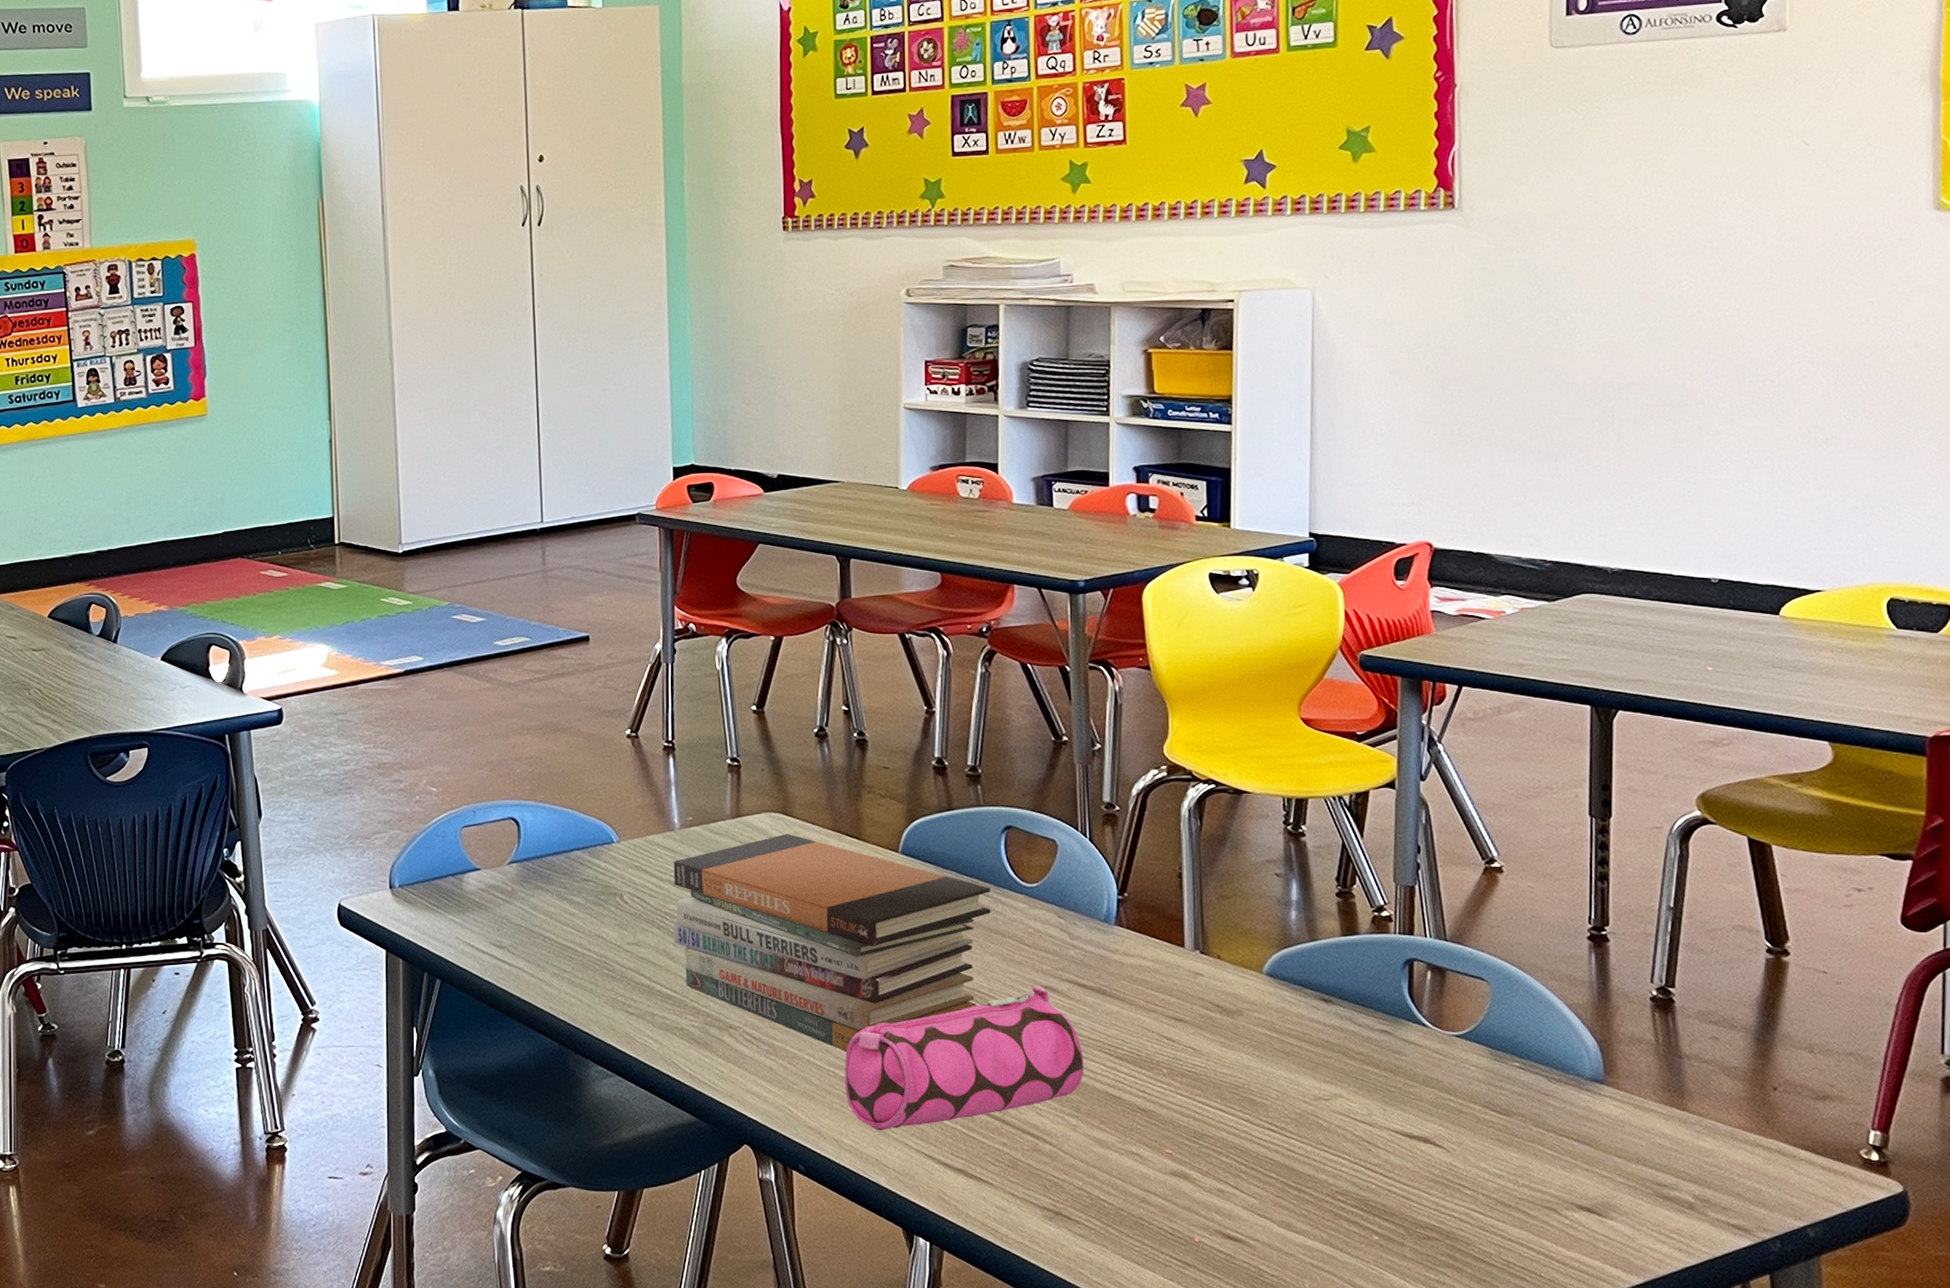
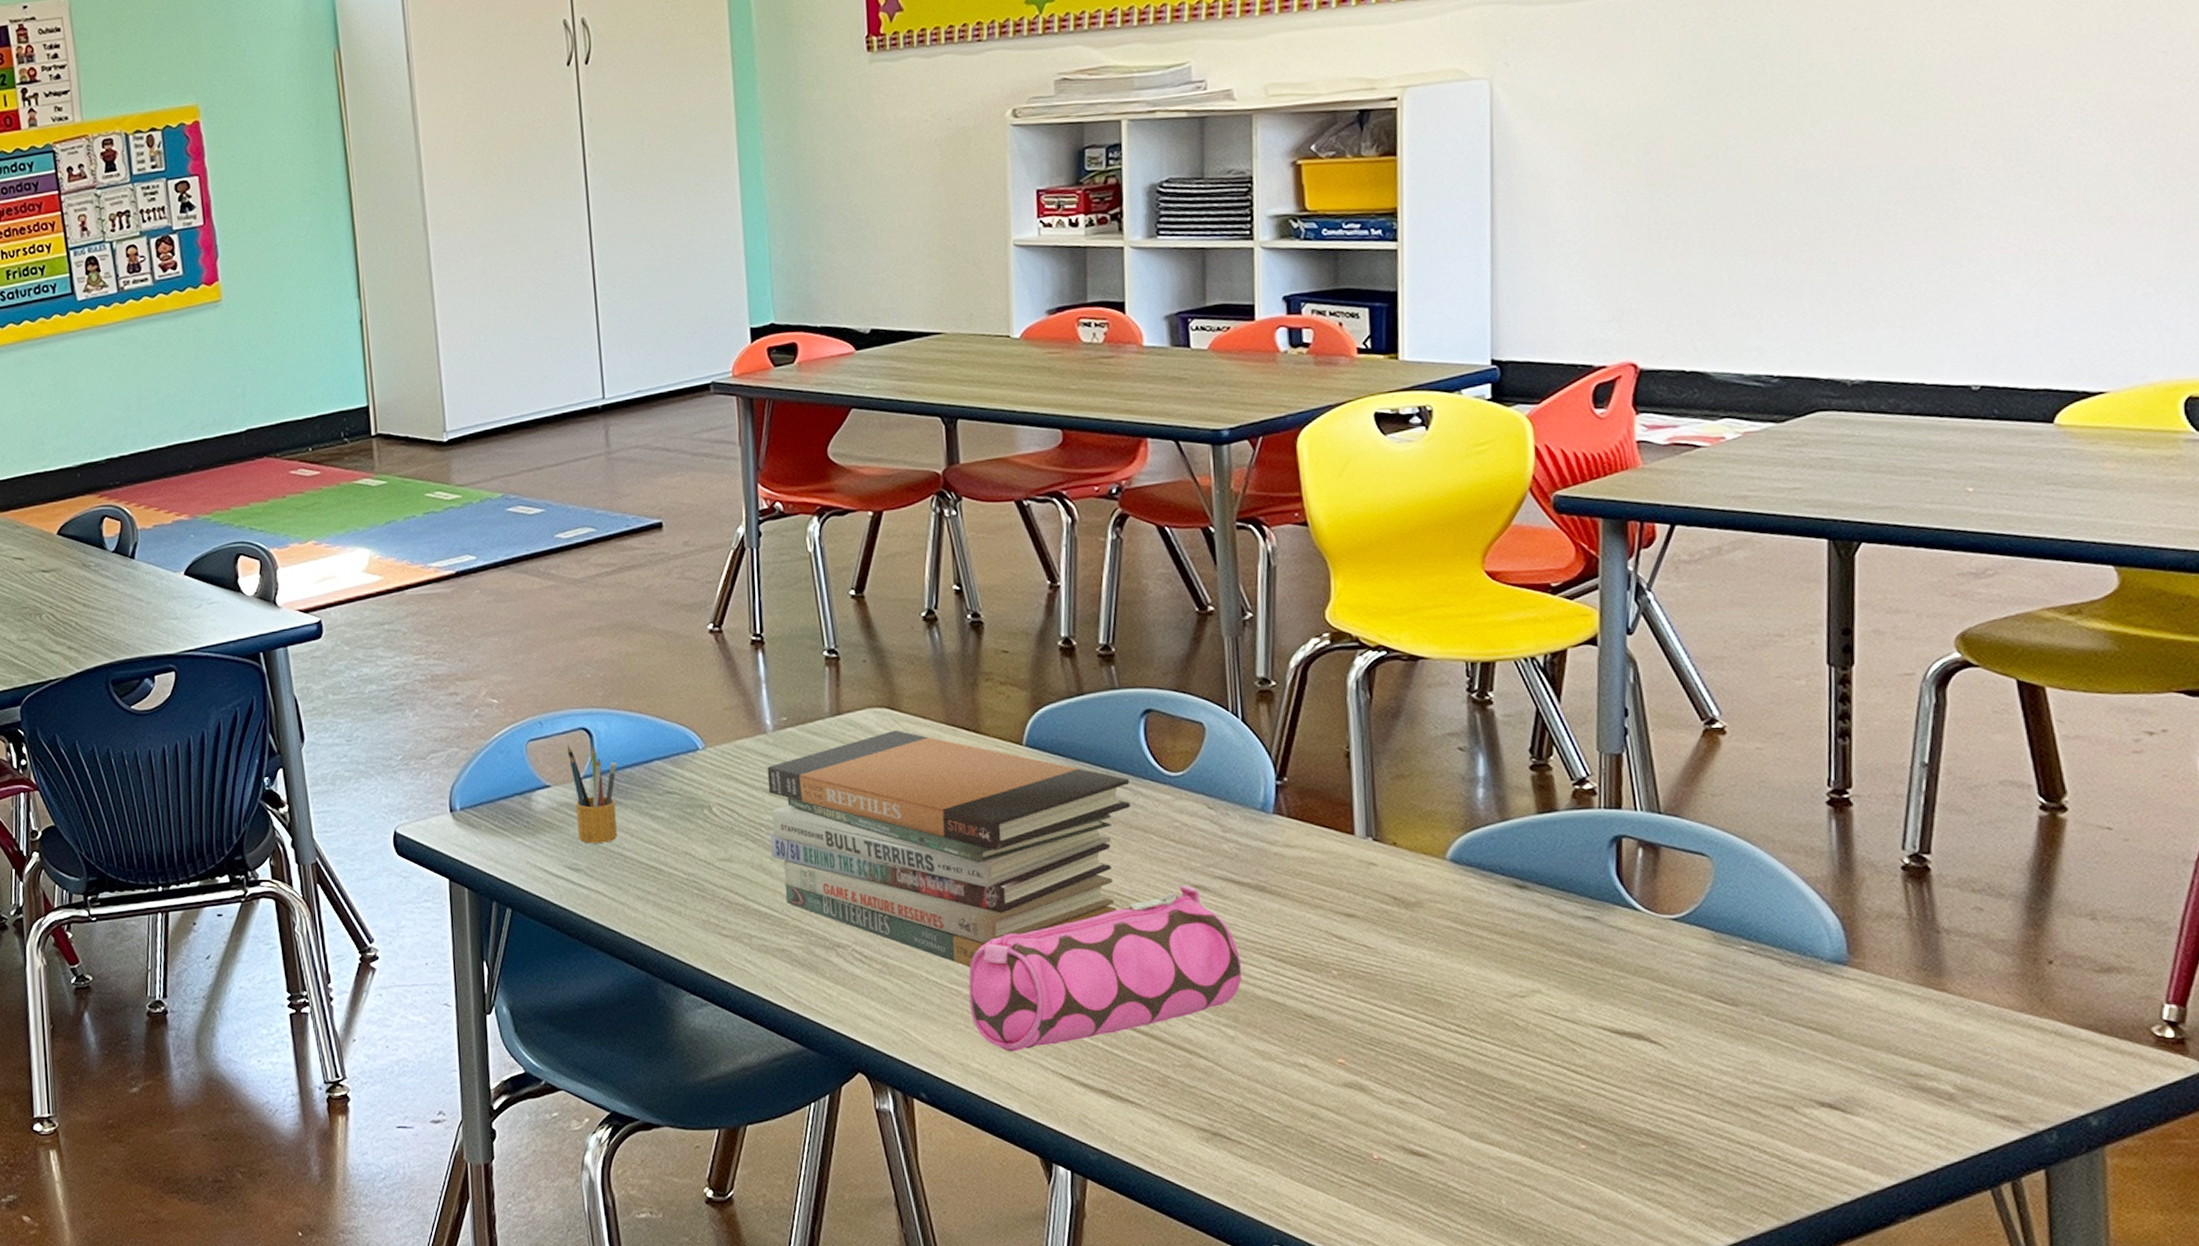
pencil box: none [496,832,541,923] -> present [567,745,617,844]

